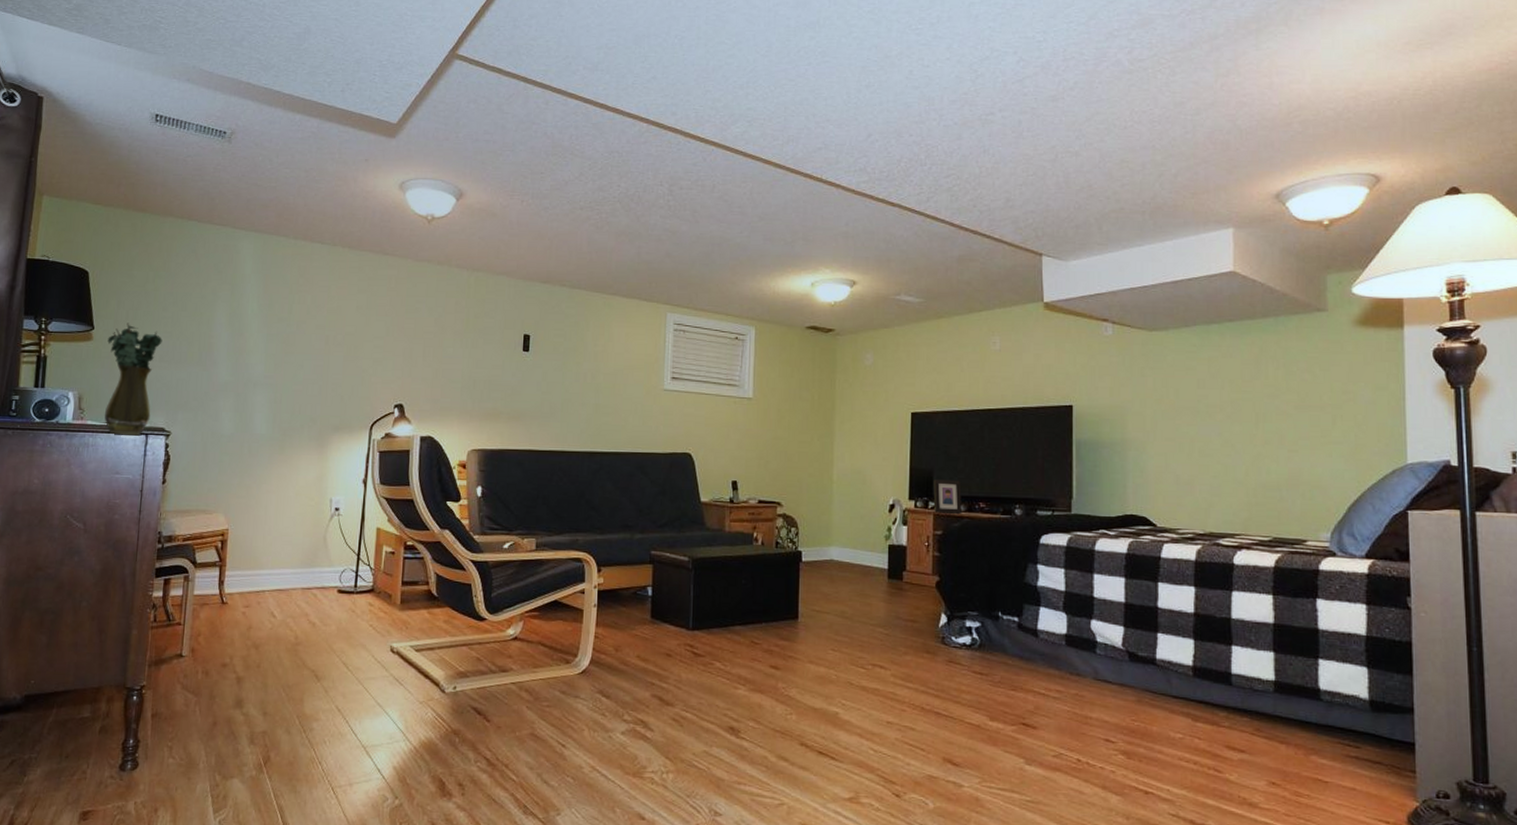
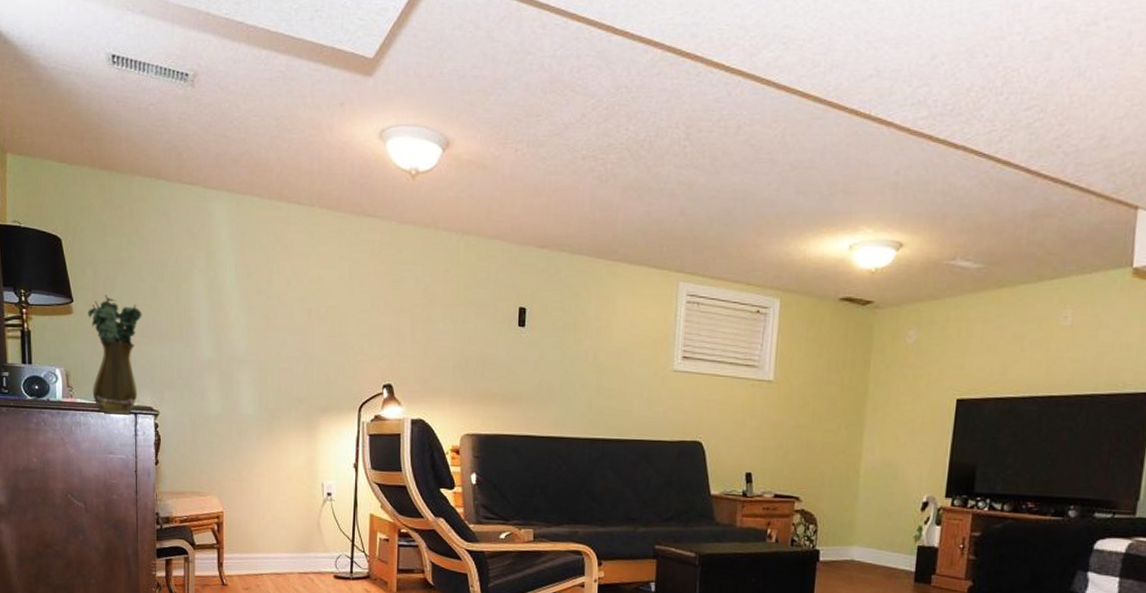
picture frame: present [933,479,962,514] -> none [974,475,1008,514]

